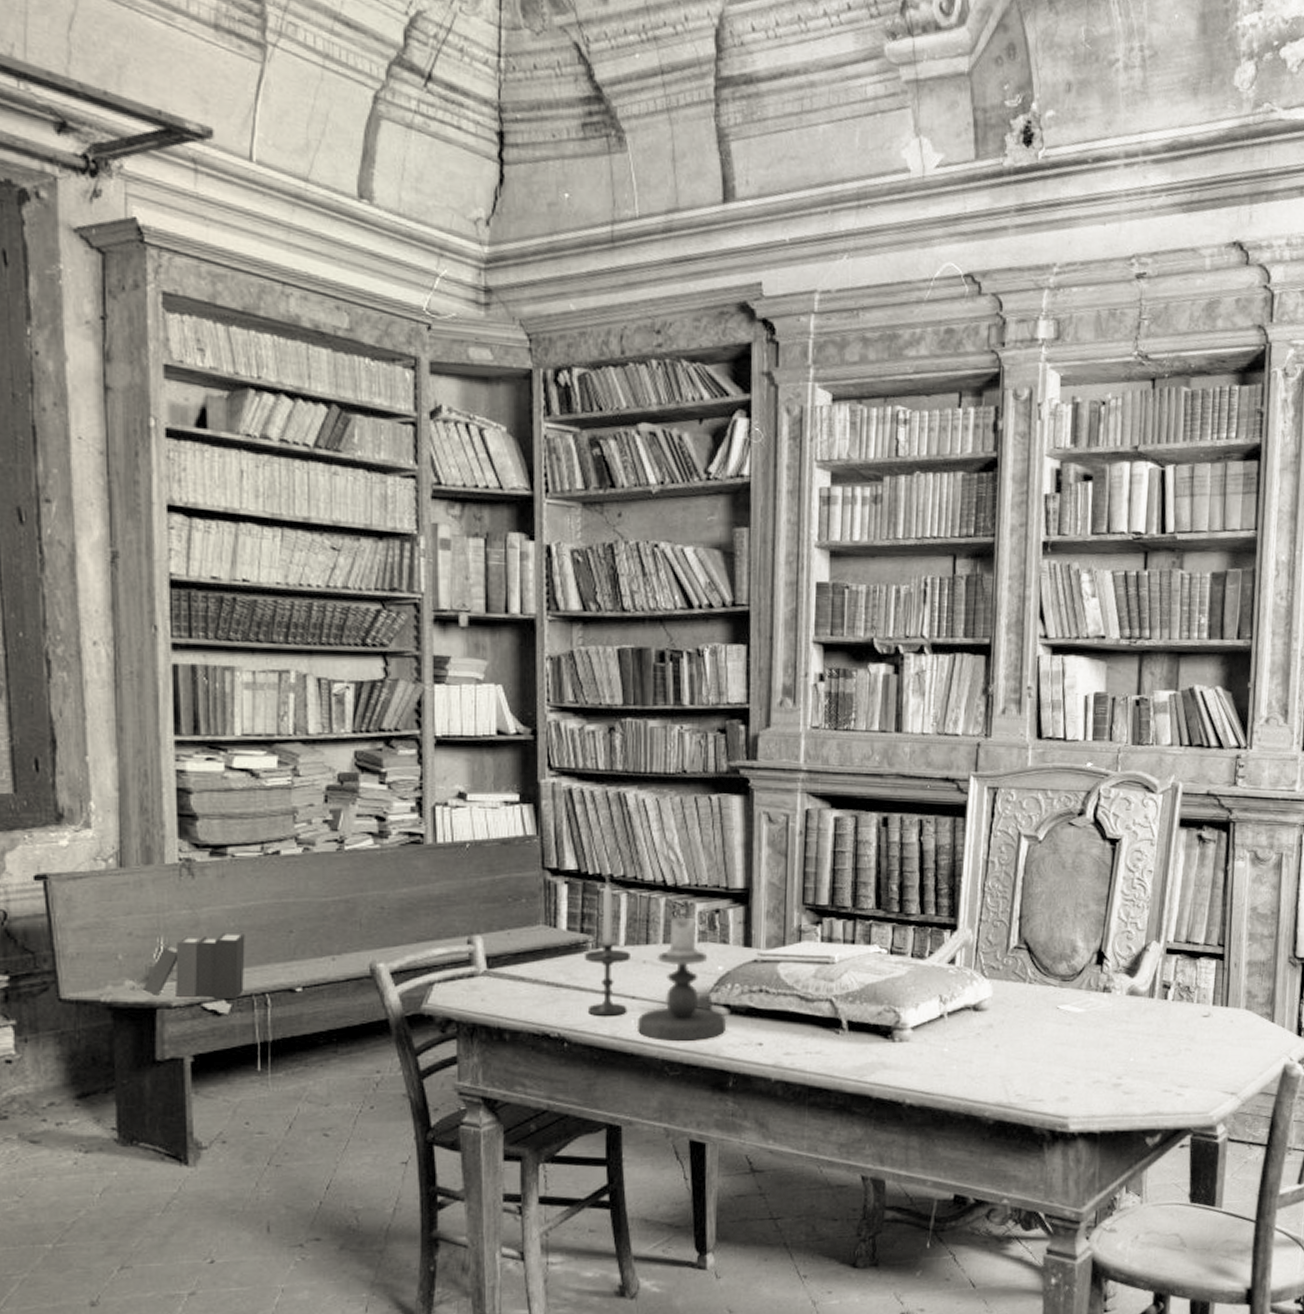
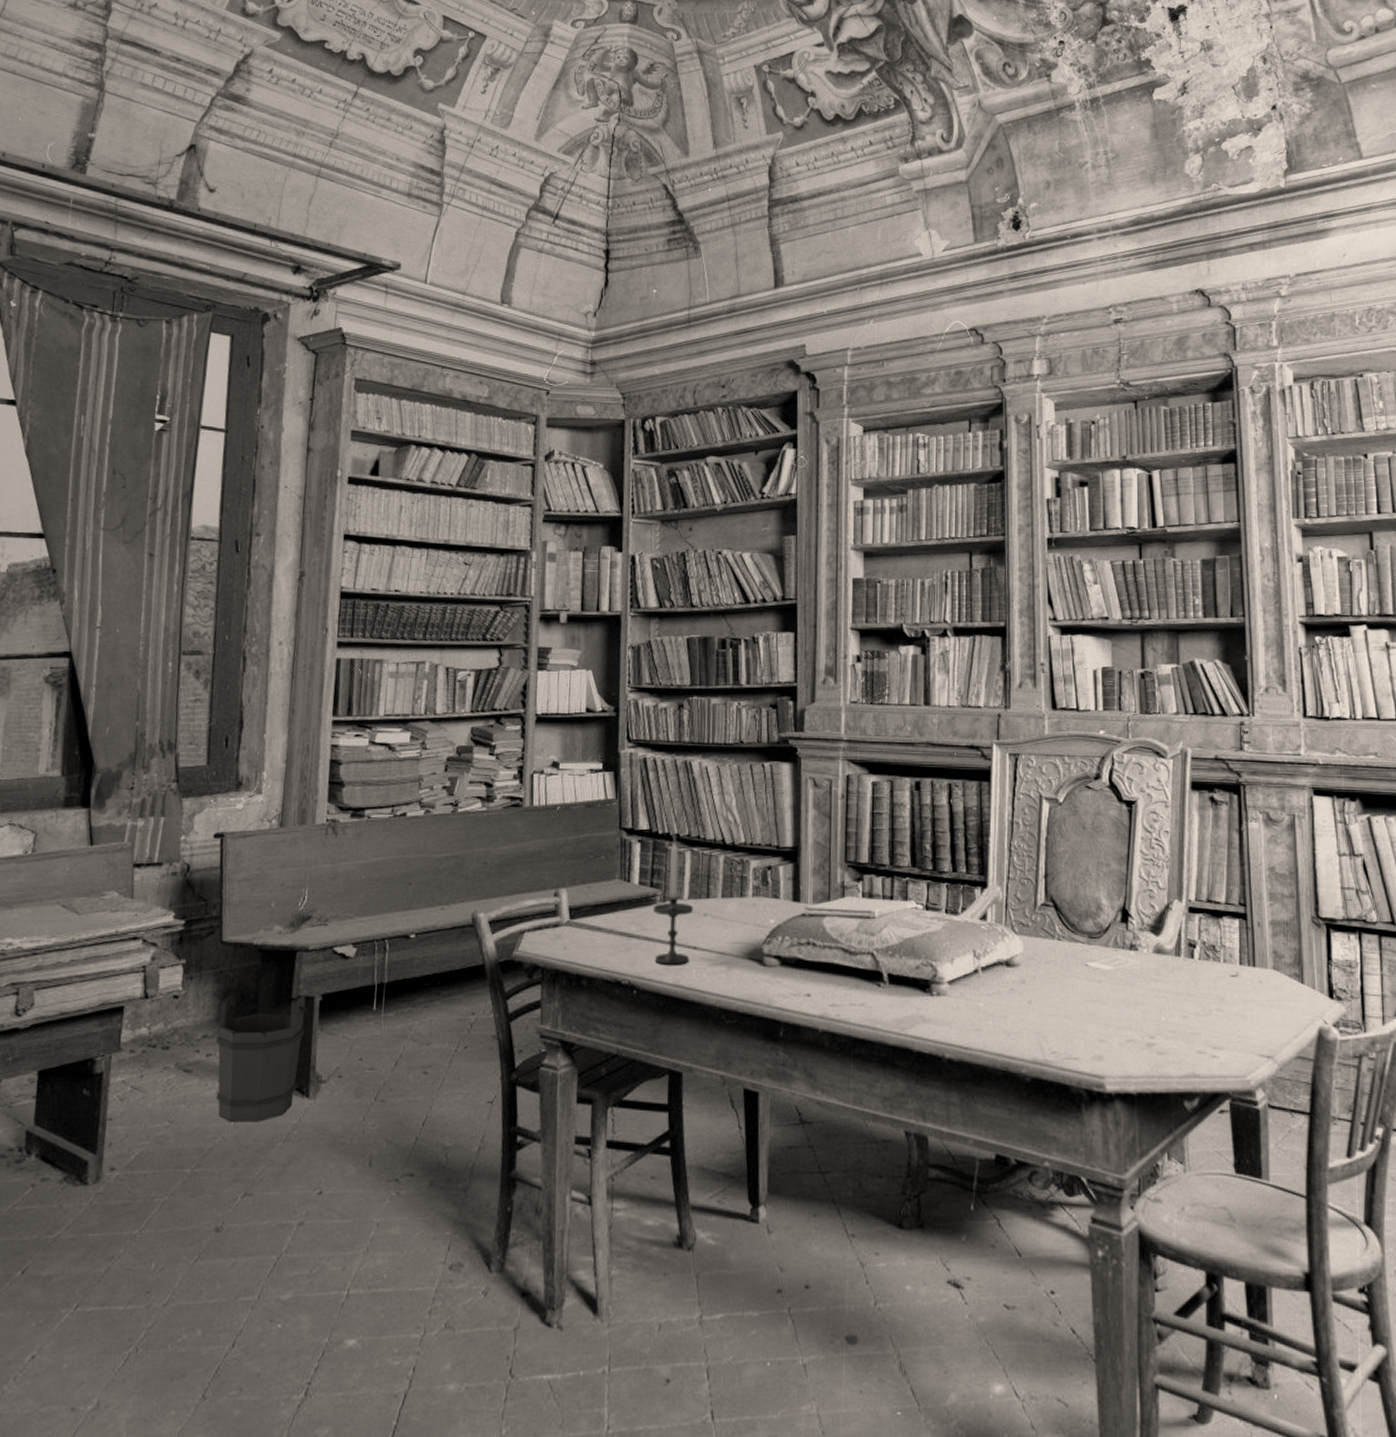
bucket: none [65,1055,179,1194] -> present [215,994,309,1122]
books: present [142,932,245,1000] -> none [287,884,373,945]
candlestick: present [636,918,727,1041] -> none [697,874,778,990]

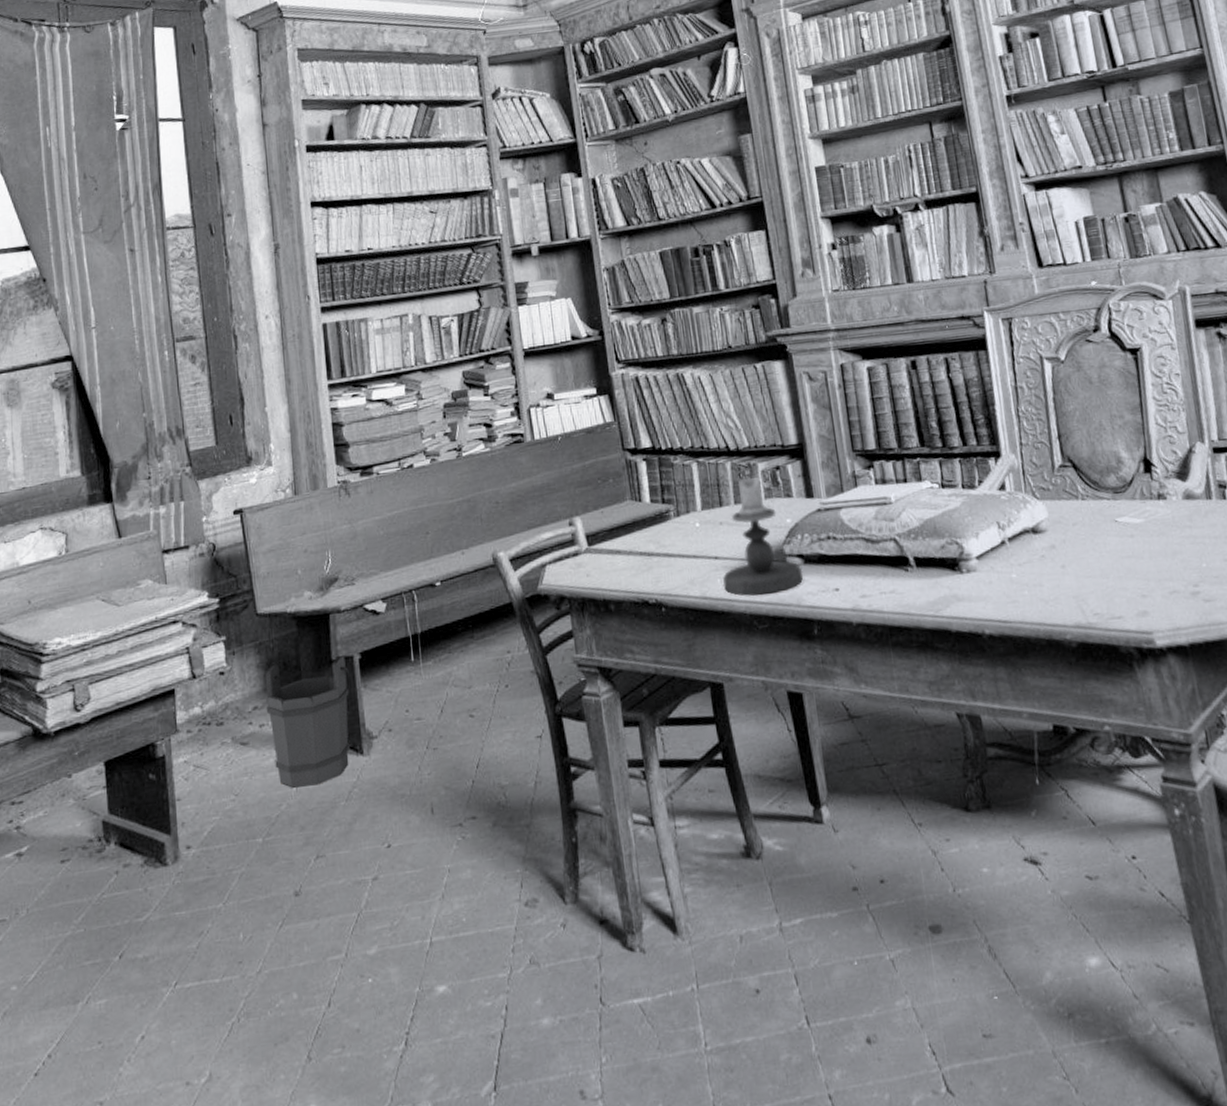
candlestick: present [652,832,693,966] -> none [668,445,713,580]
candlestick: none [697,874,778,990] -> present [723,477,803,596]

